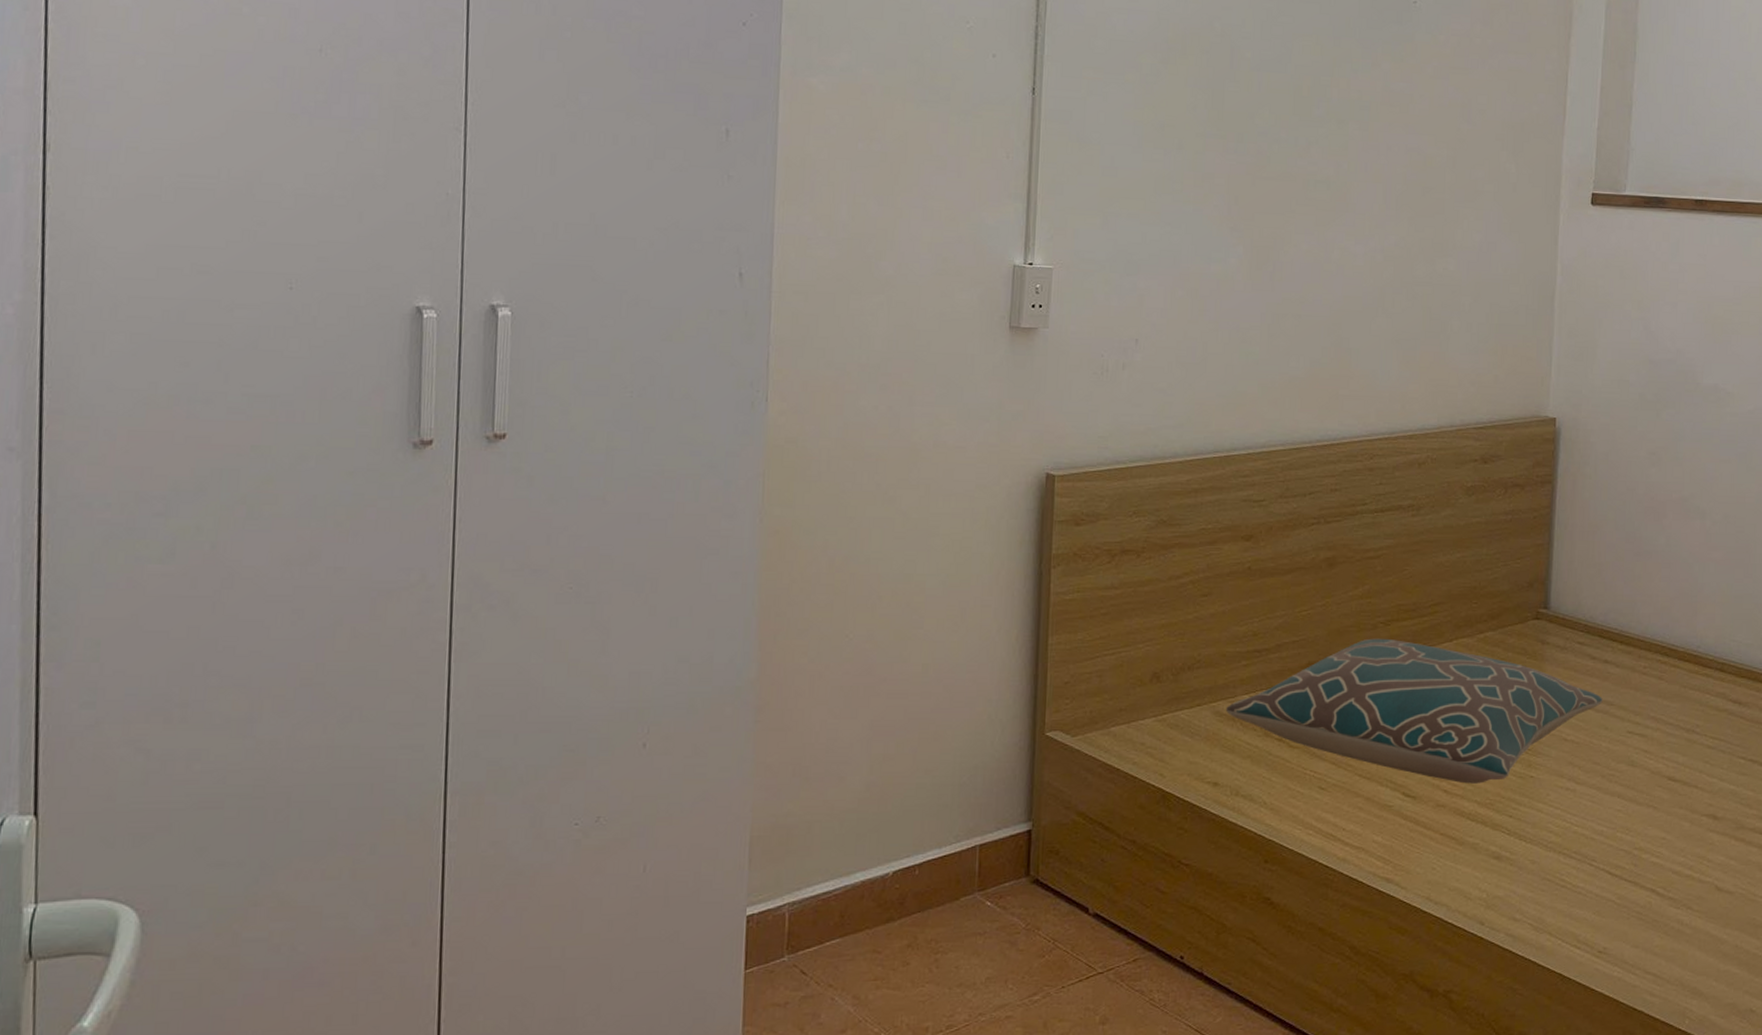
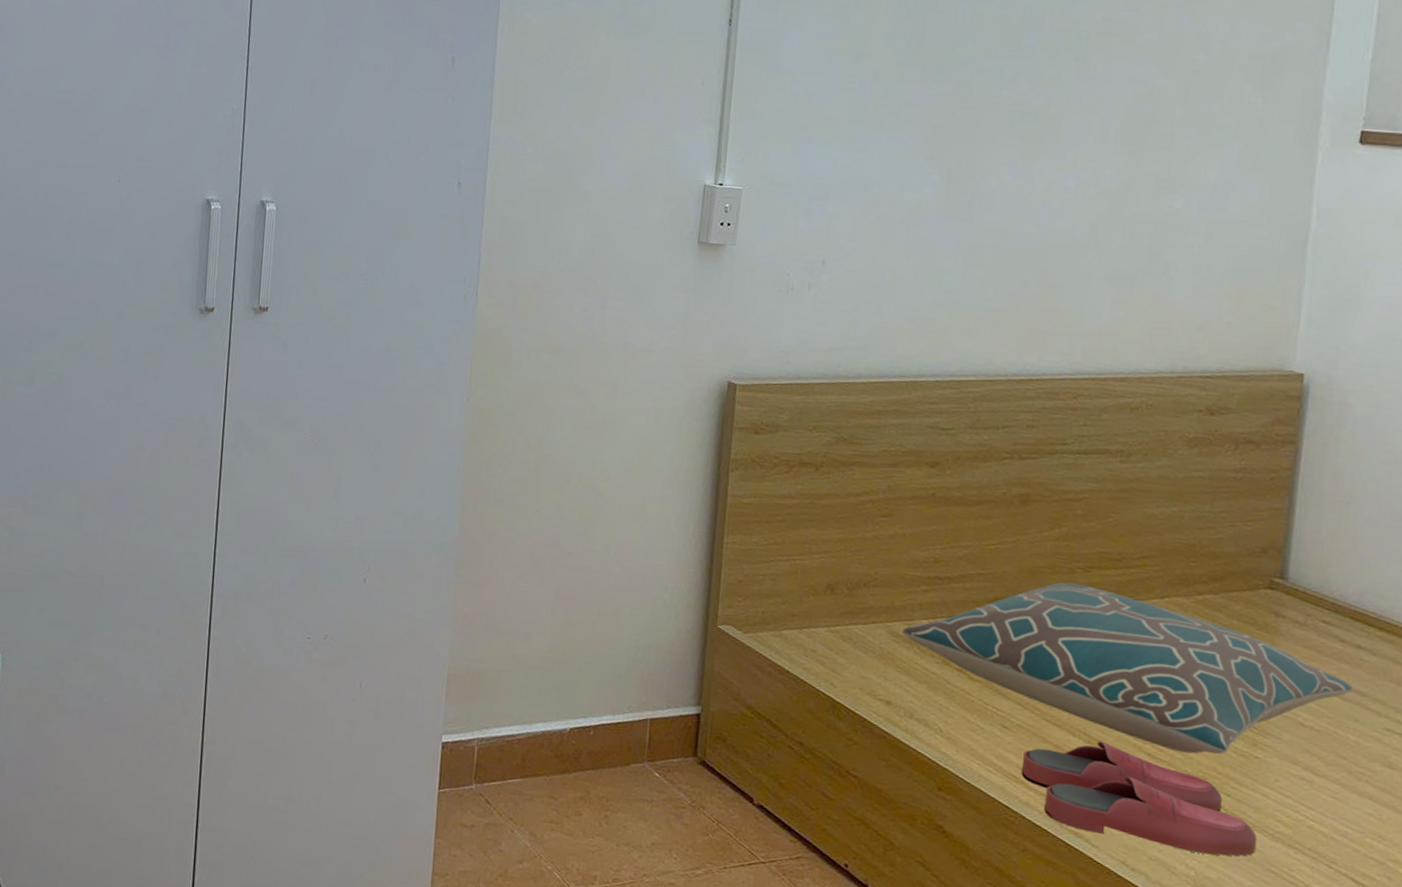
slippers: none [1337,786,1534,876] -> present [1021,741,1257,856]

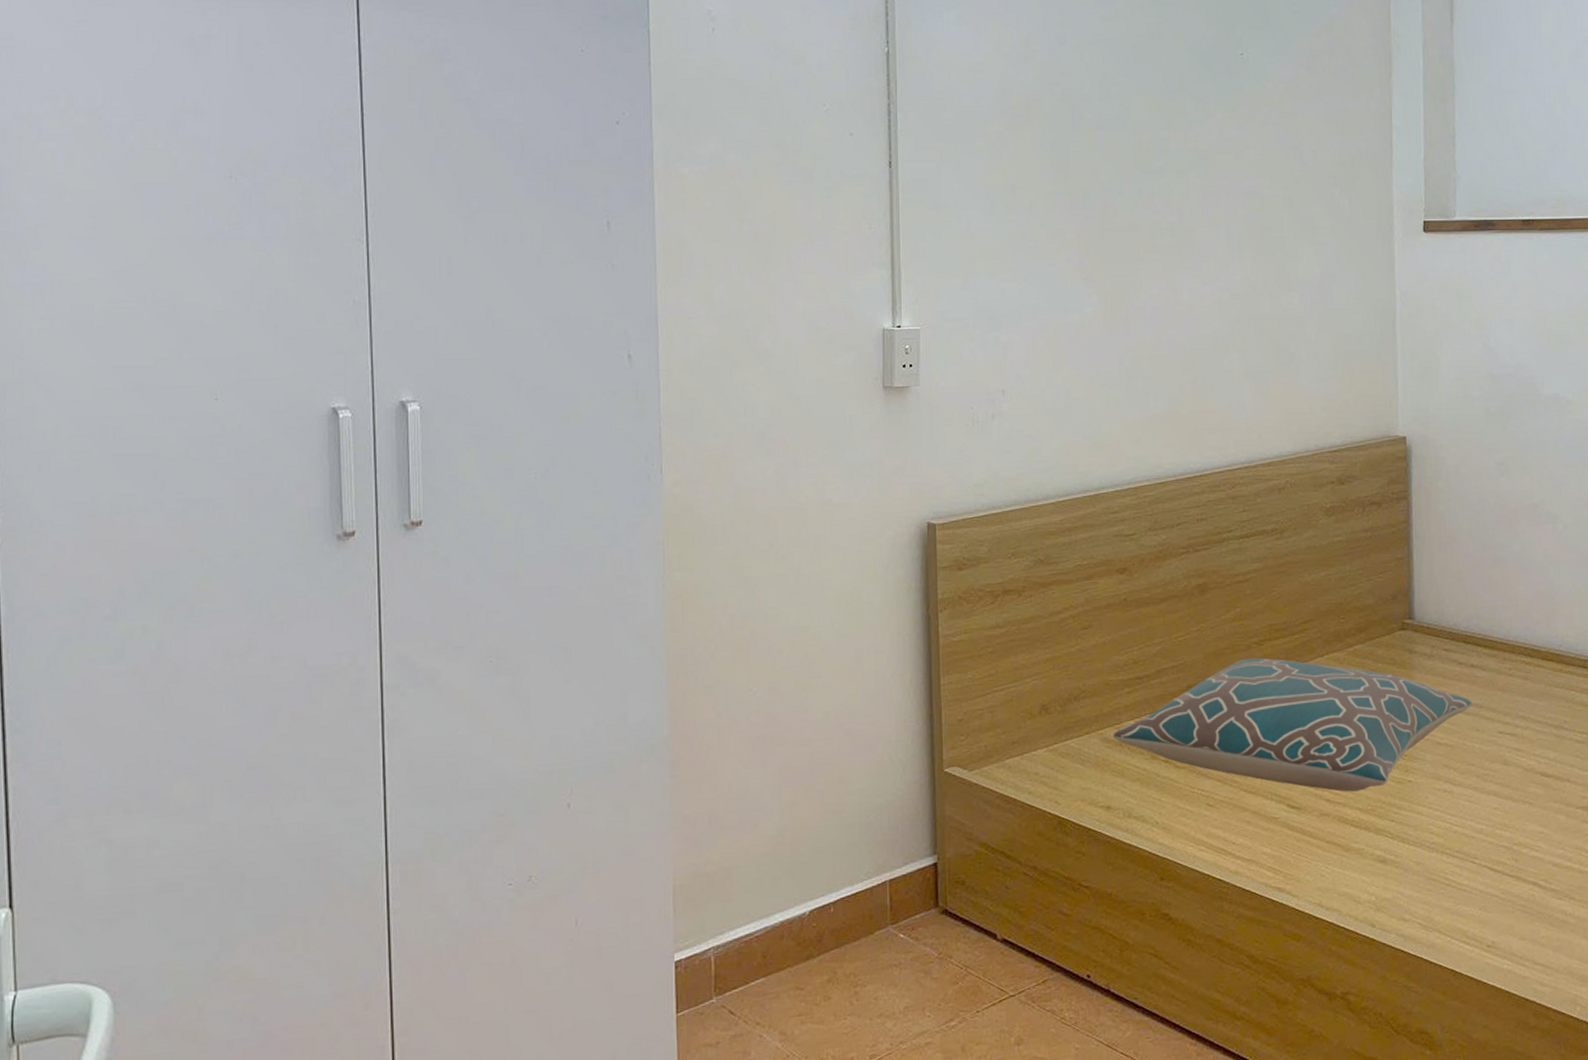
slippers: present [1021,741,1257,856] -> none [1227,798,1418,885]

